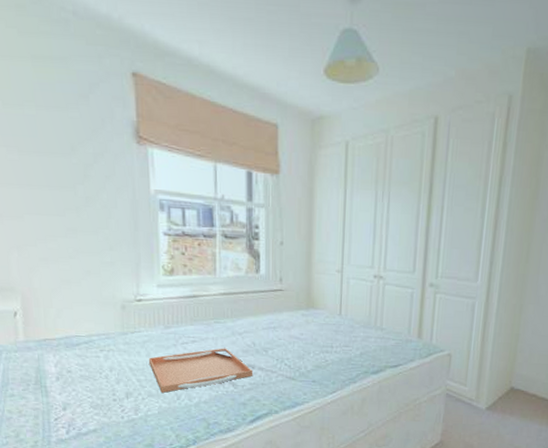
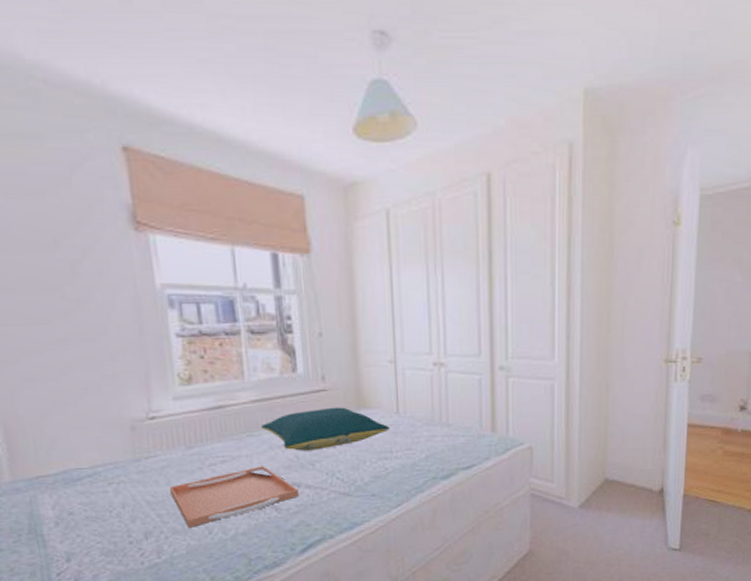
pillow: none [226,305,332,340] -> present [260,407,389,451]

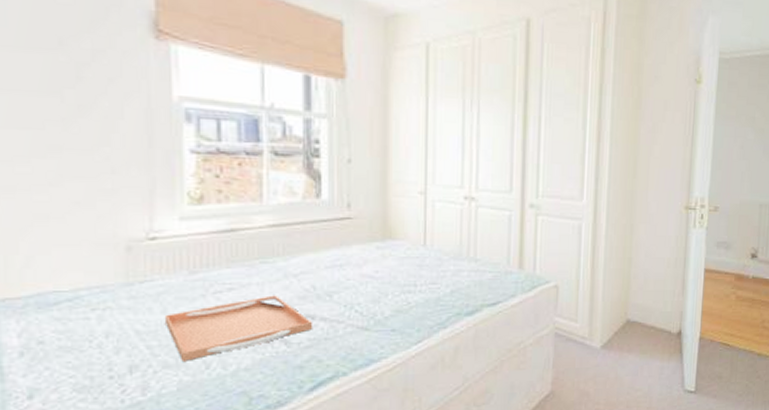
pillow: present [260,407,389,451] -> none [276,236,415,281]

